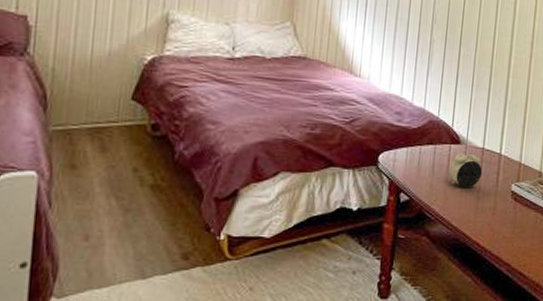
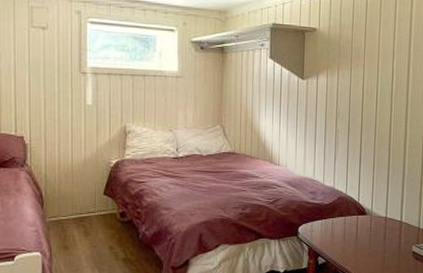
alarm clock: present [448,148,482,188] -> none [358,218,386,251]

